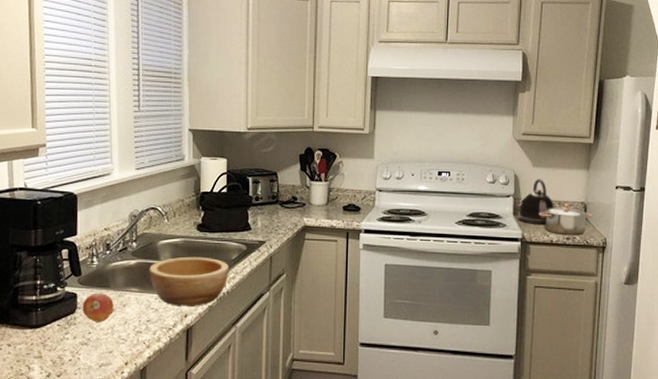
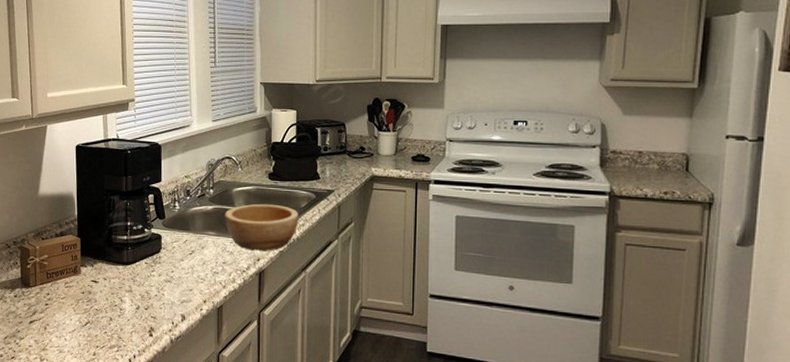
fruit: present [82,293,114,322] -> none [166,235,194,262]
kettle: present [517,179,554,224] -> none [605,128,649,177]
cooking pot: present [538,204,593,236] -> none [629,155,698,190]

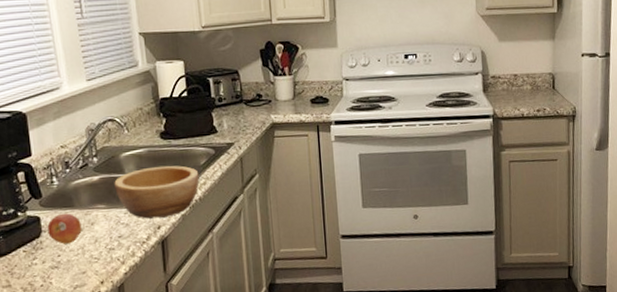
fruit: none [166,235,194,262] -> present [47,213,82,244]

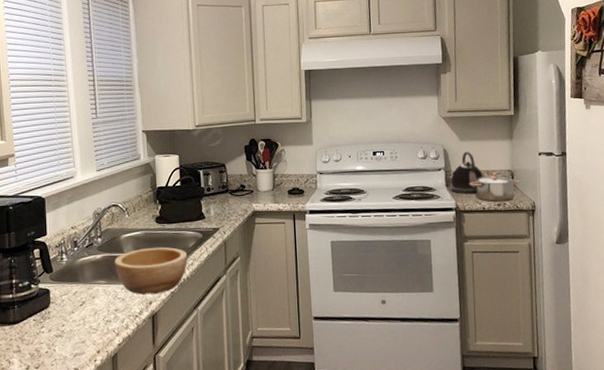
fruit: present [47,213,82,244] -> none [55,287,84,315]
kettle: none [487,53,523,100] -> present [450,151,483,194]
cooking pot: none [507,76,562,108] -> present [469,172,521,202]

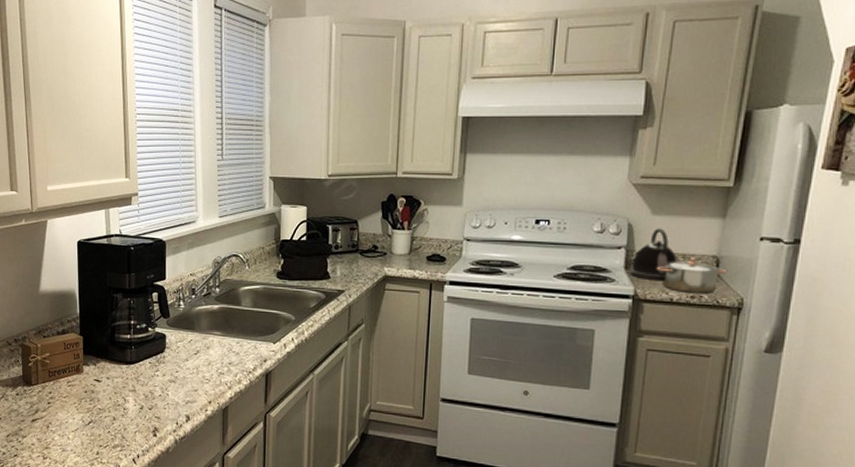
bowl: present [114,247,188,295] -> none [231,303,308,352]

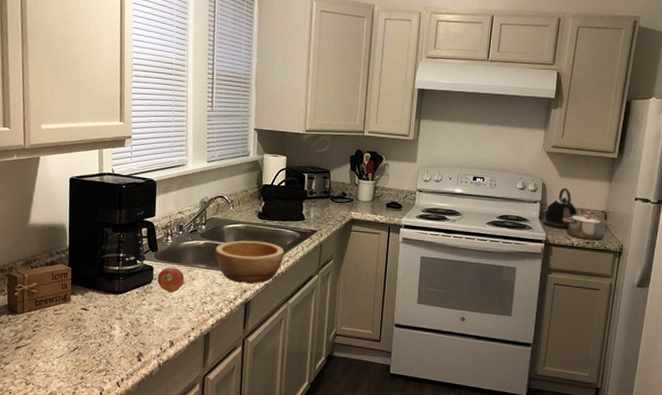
fruit: none [170,334,199,362] -> present [157,267,185,293]
bowl: none [231,303,308,352] -> present [215,240,284,284]

